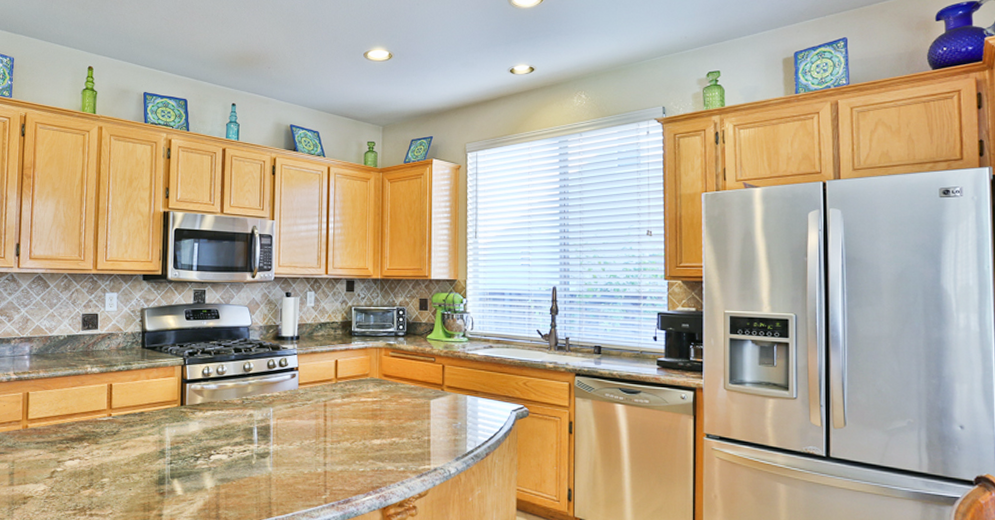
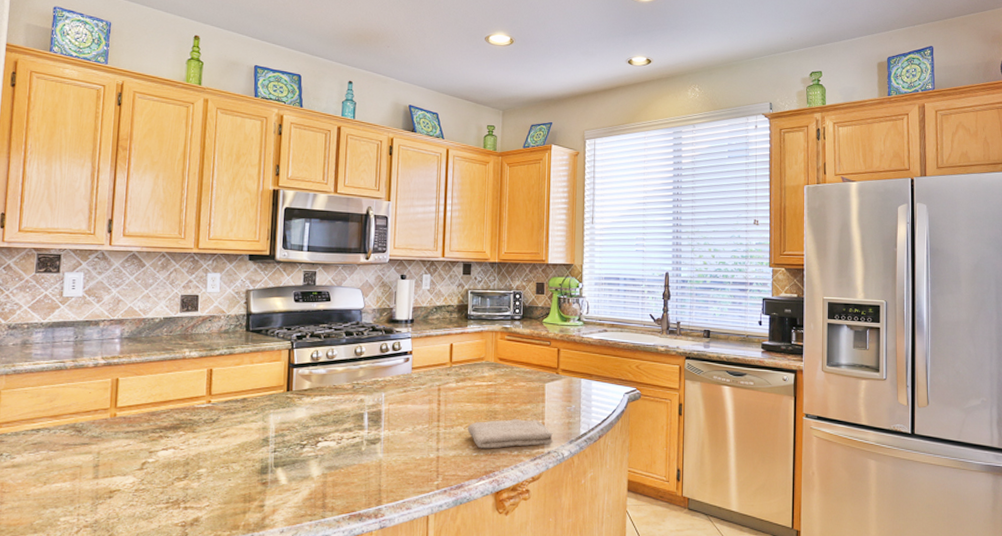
washcloth: none [353,434,440,465] -> present [467,418,554,449]

